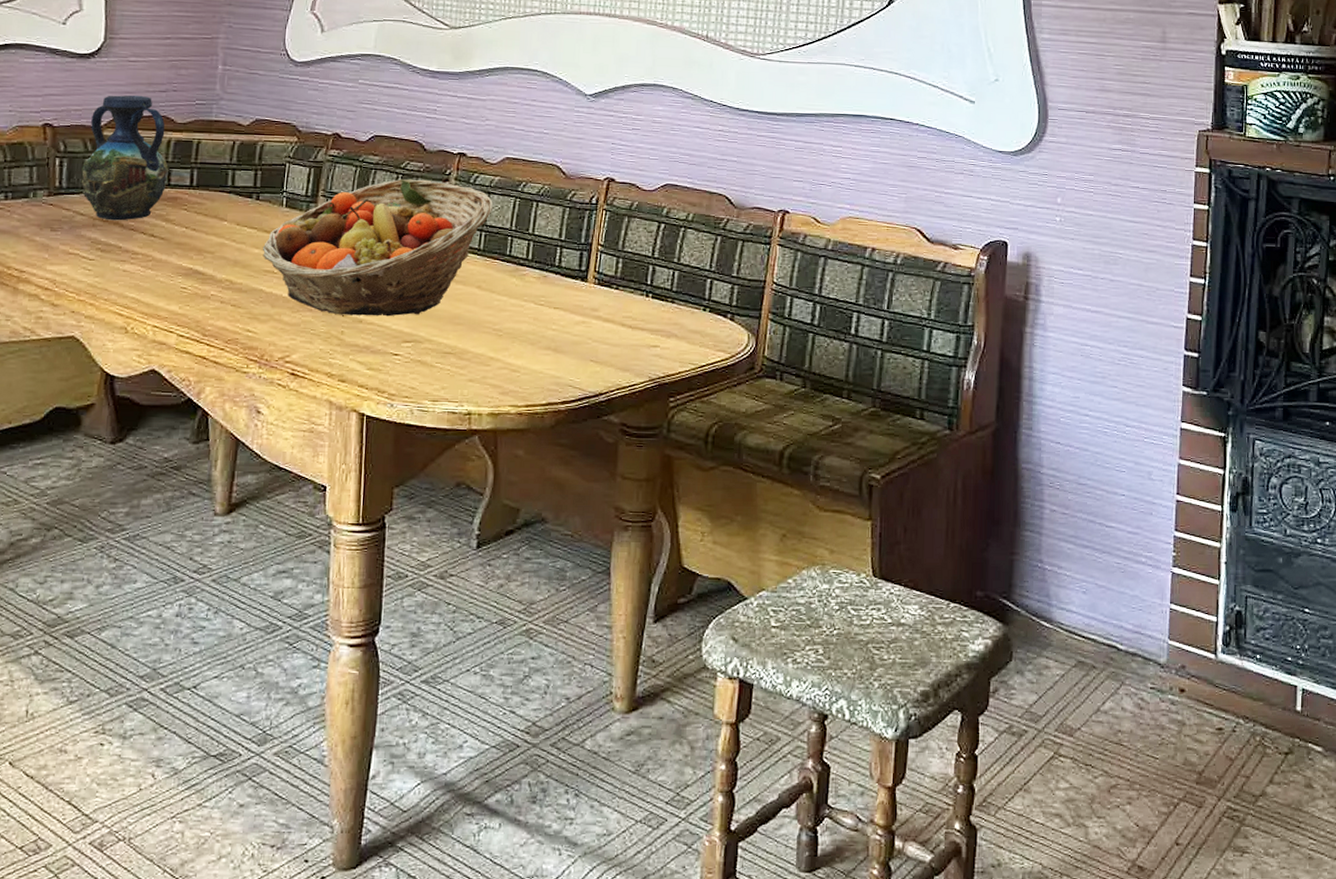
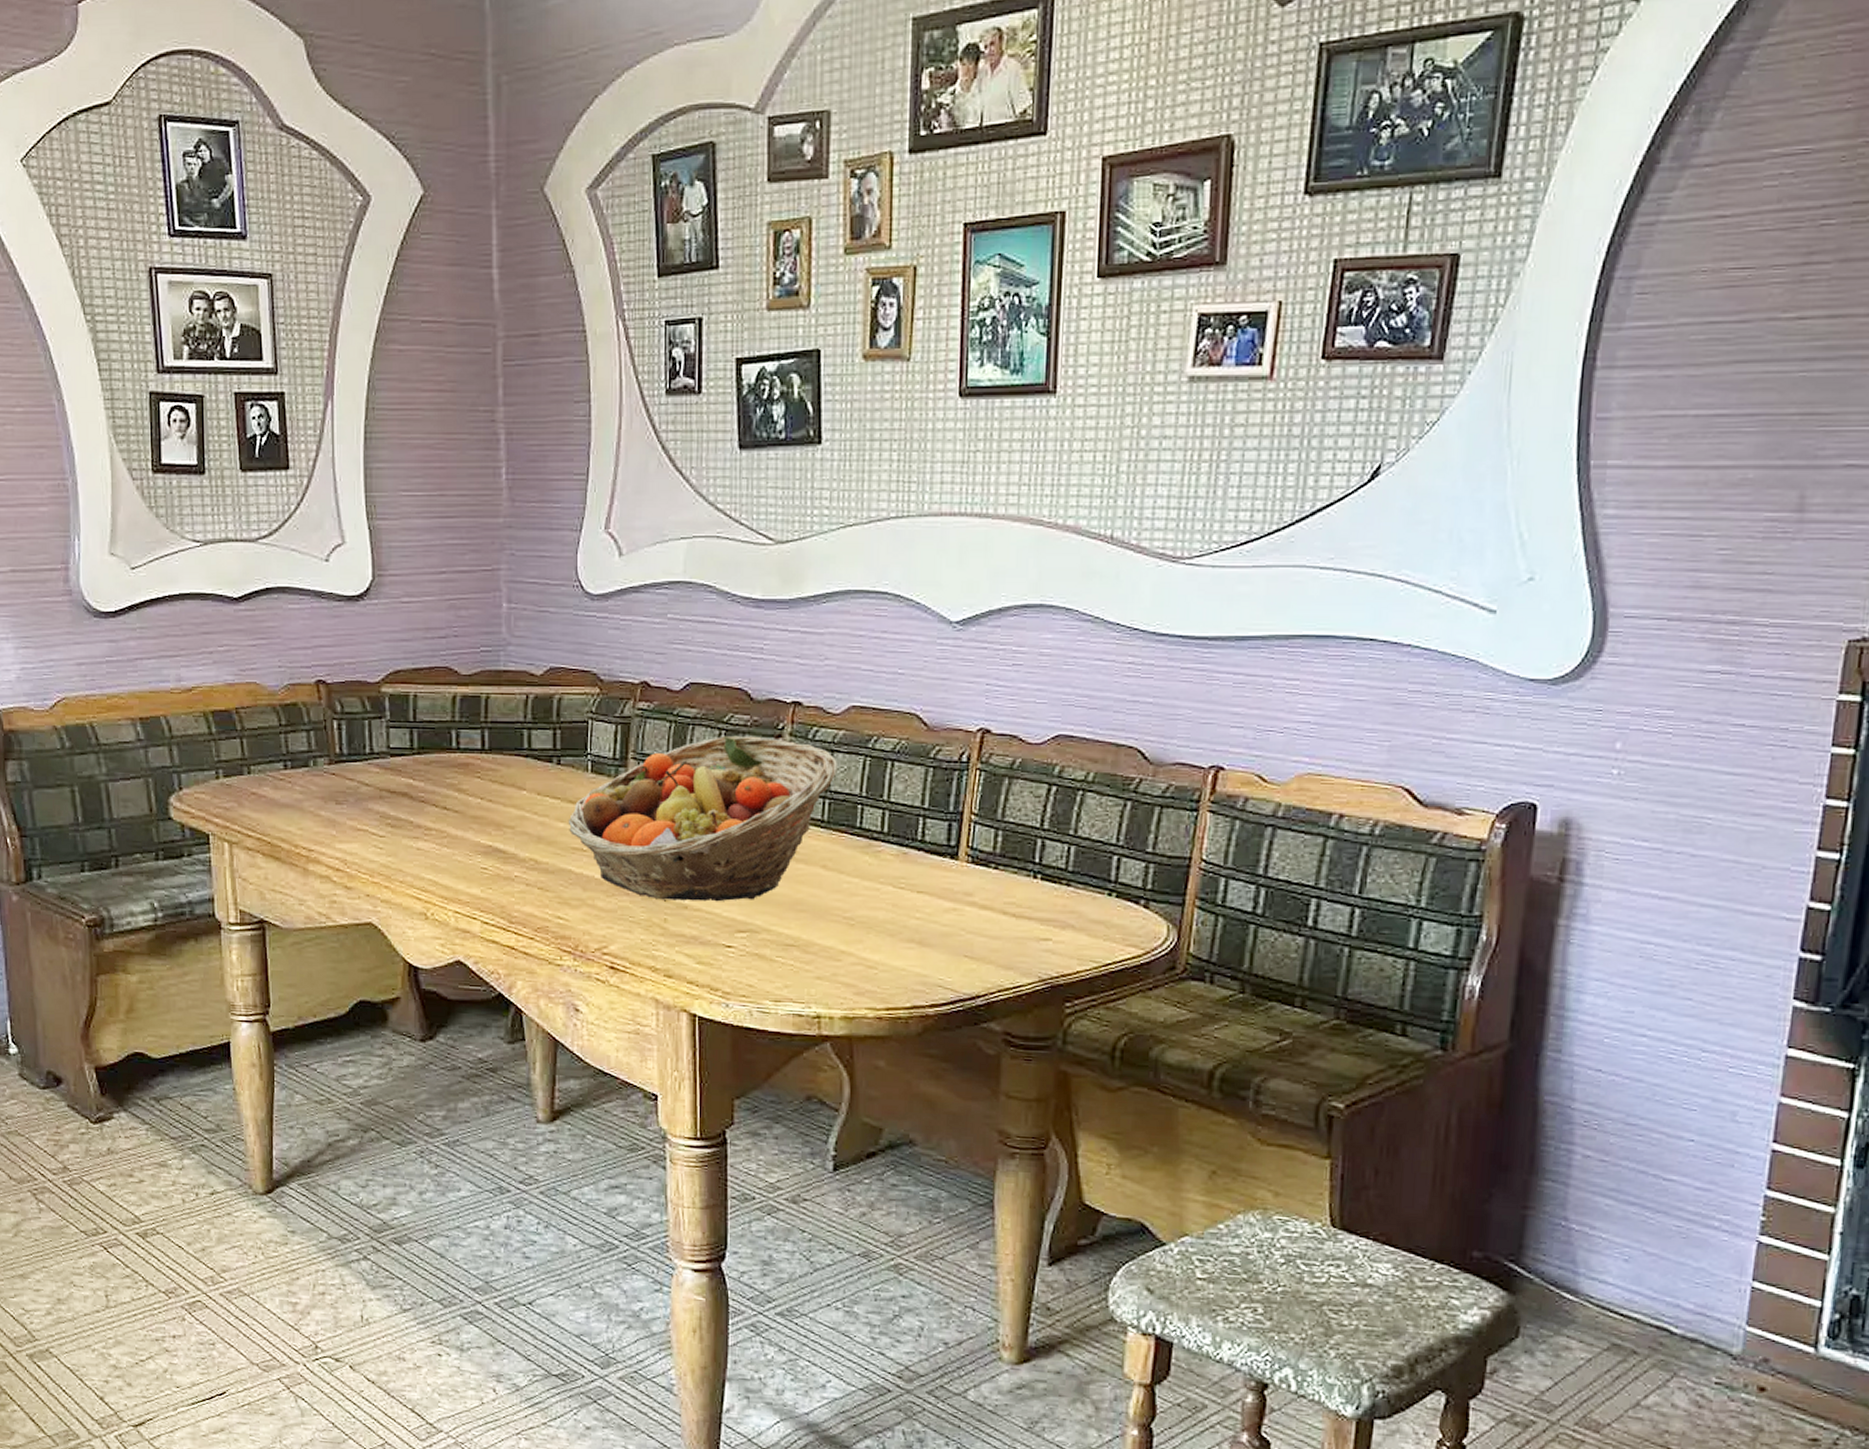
vase: present [81,95,169,221] -> none [362,642,456,792]

